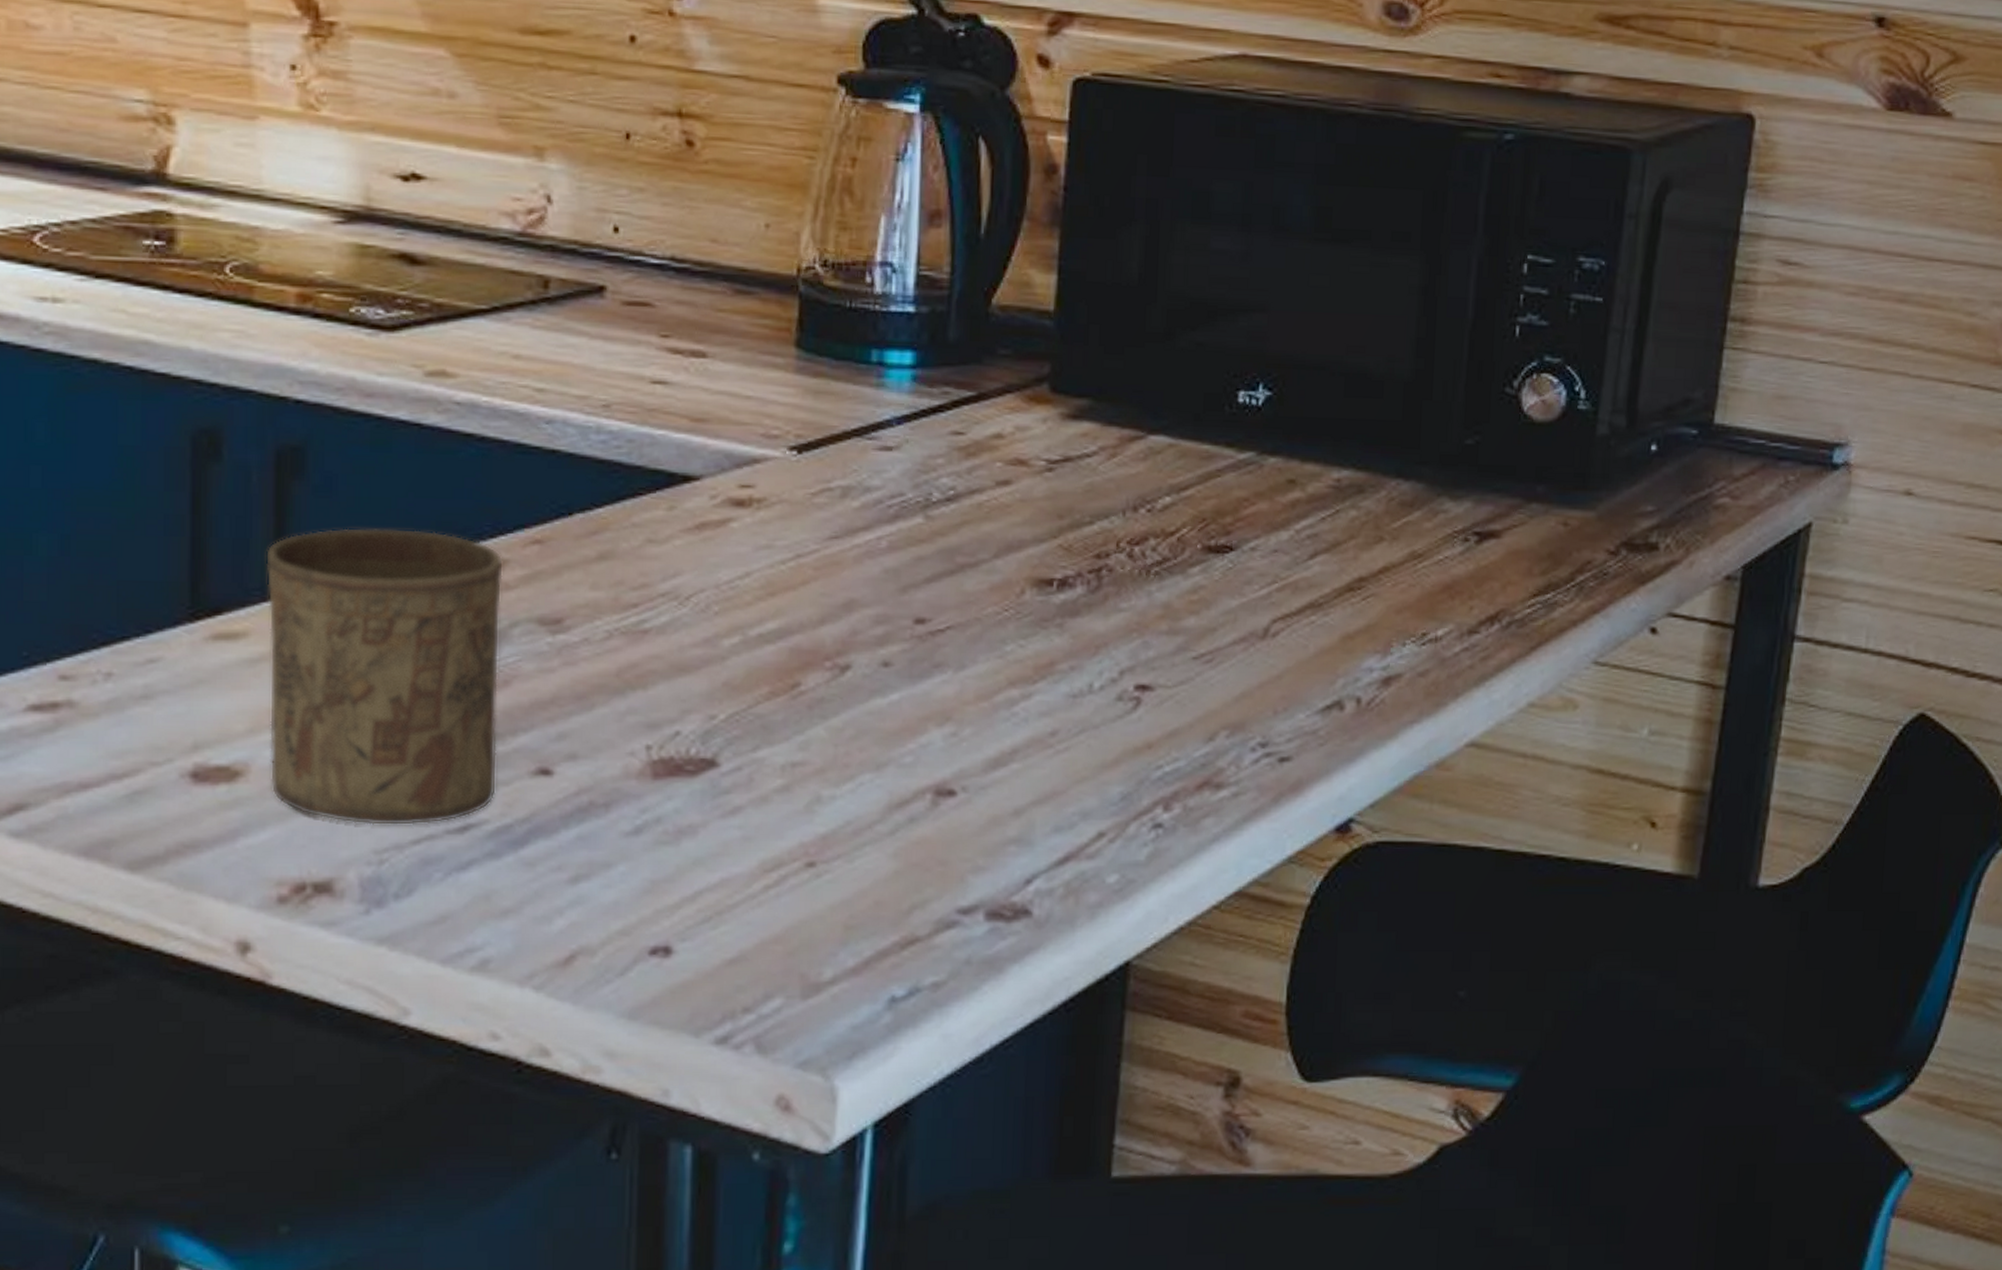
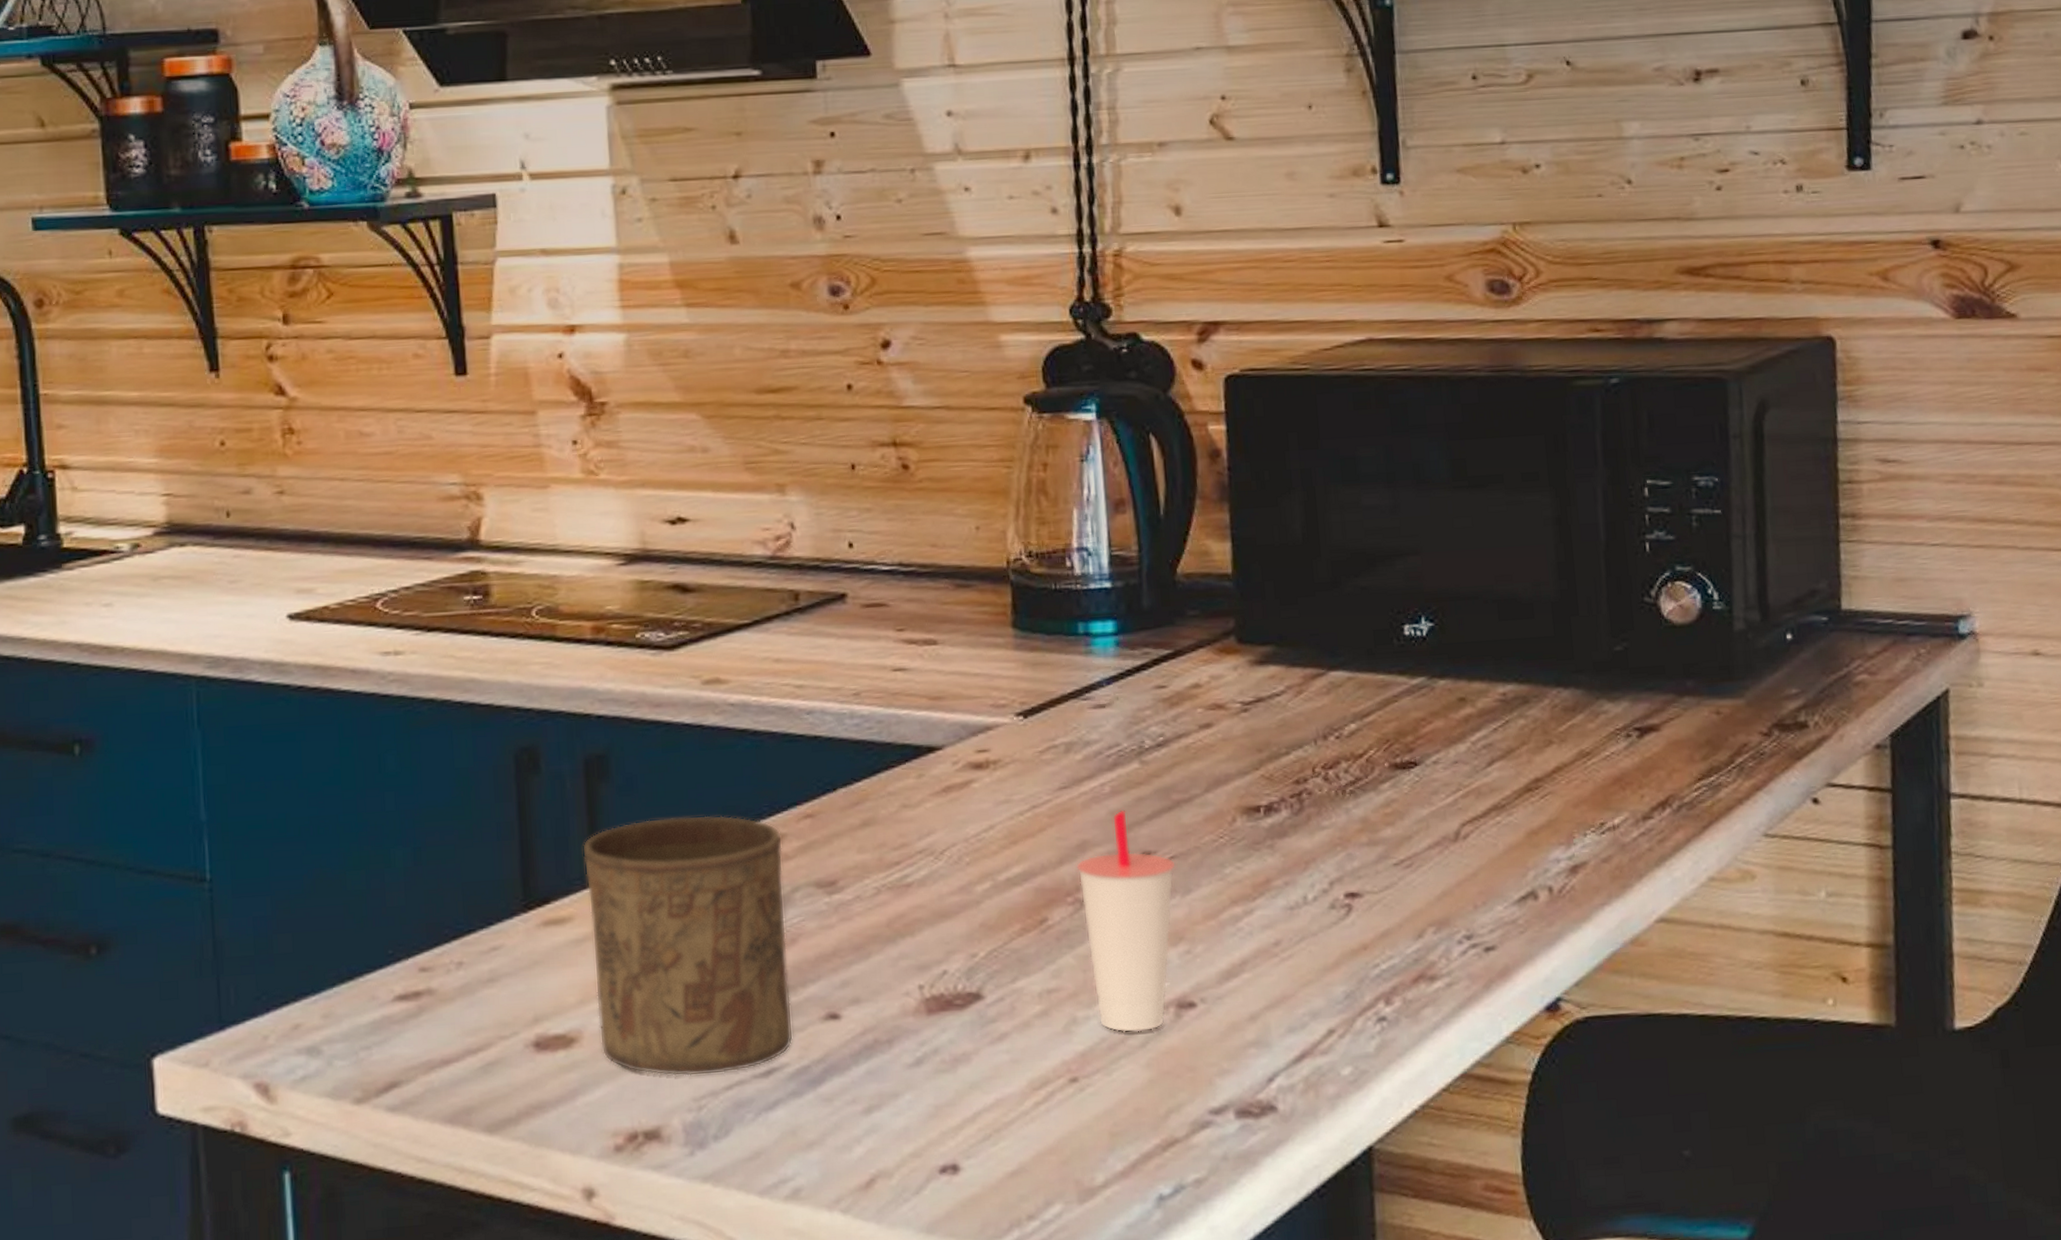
cup: none [839,568,952,818] -> present [1076,809,1176,1033]

